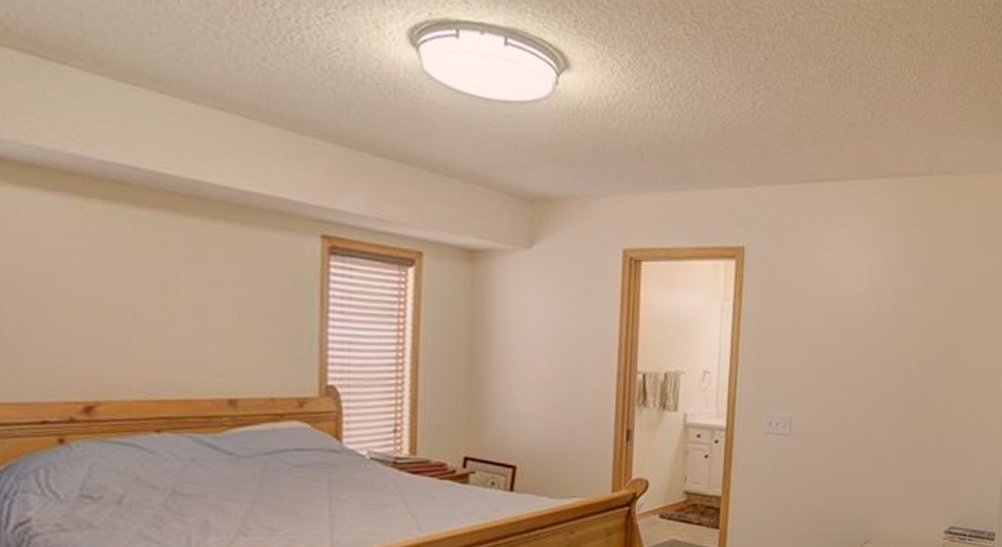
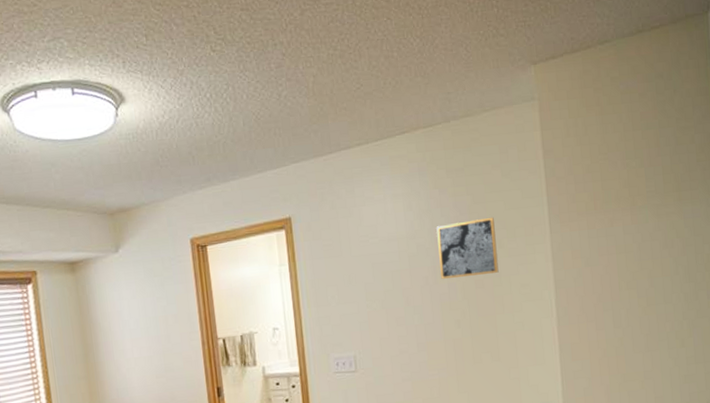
wall art: none [897,288,962,350] -> present [436,217,499,279]

